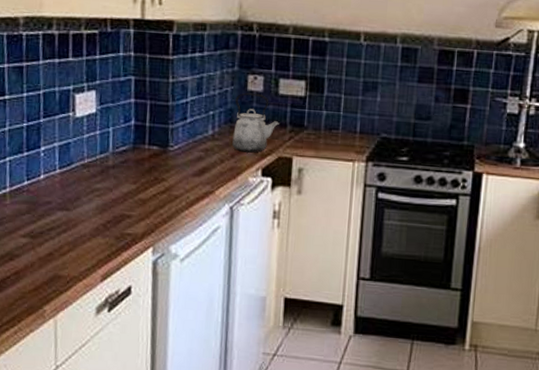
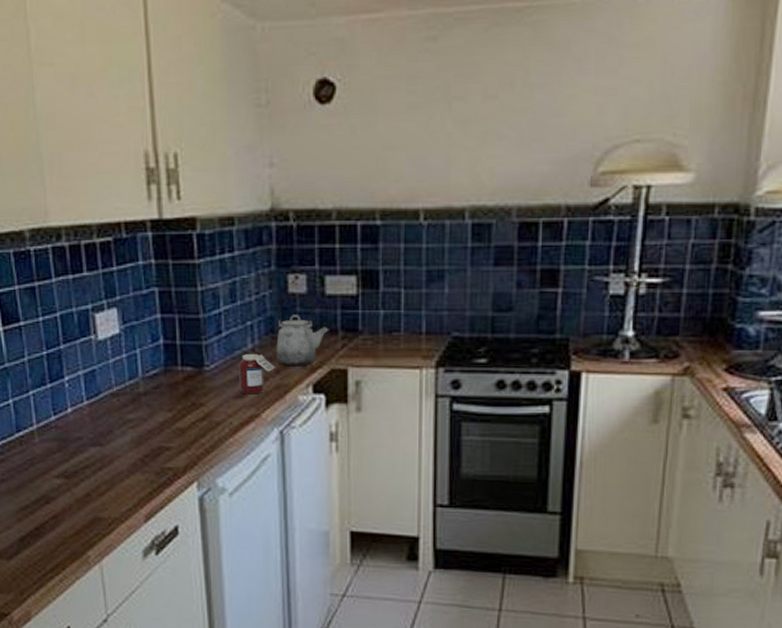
jar: none [198,139,232,174] -> present [239,354,276,395]

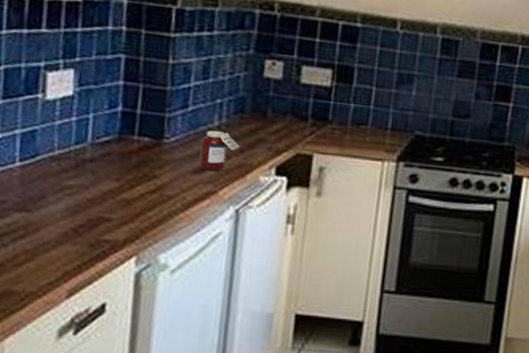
kettle: present [275,295,330,367] -> none [242,79,301,149]

